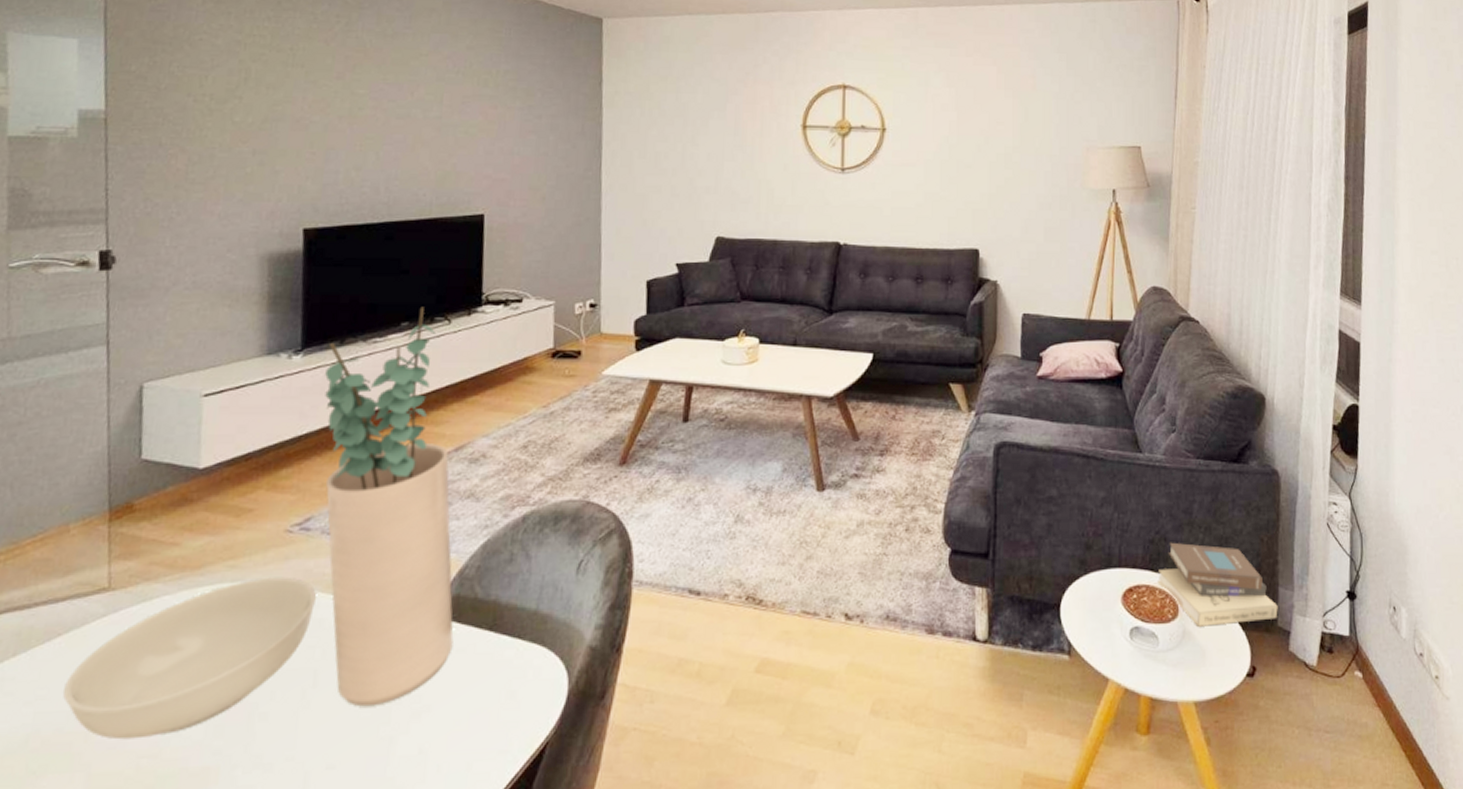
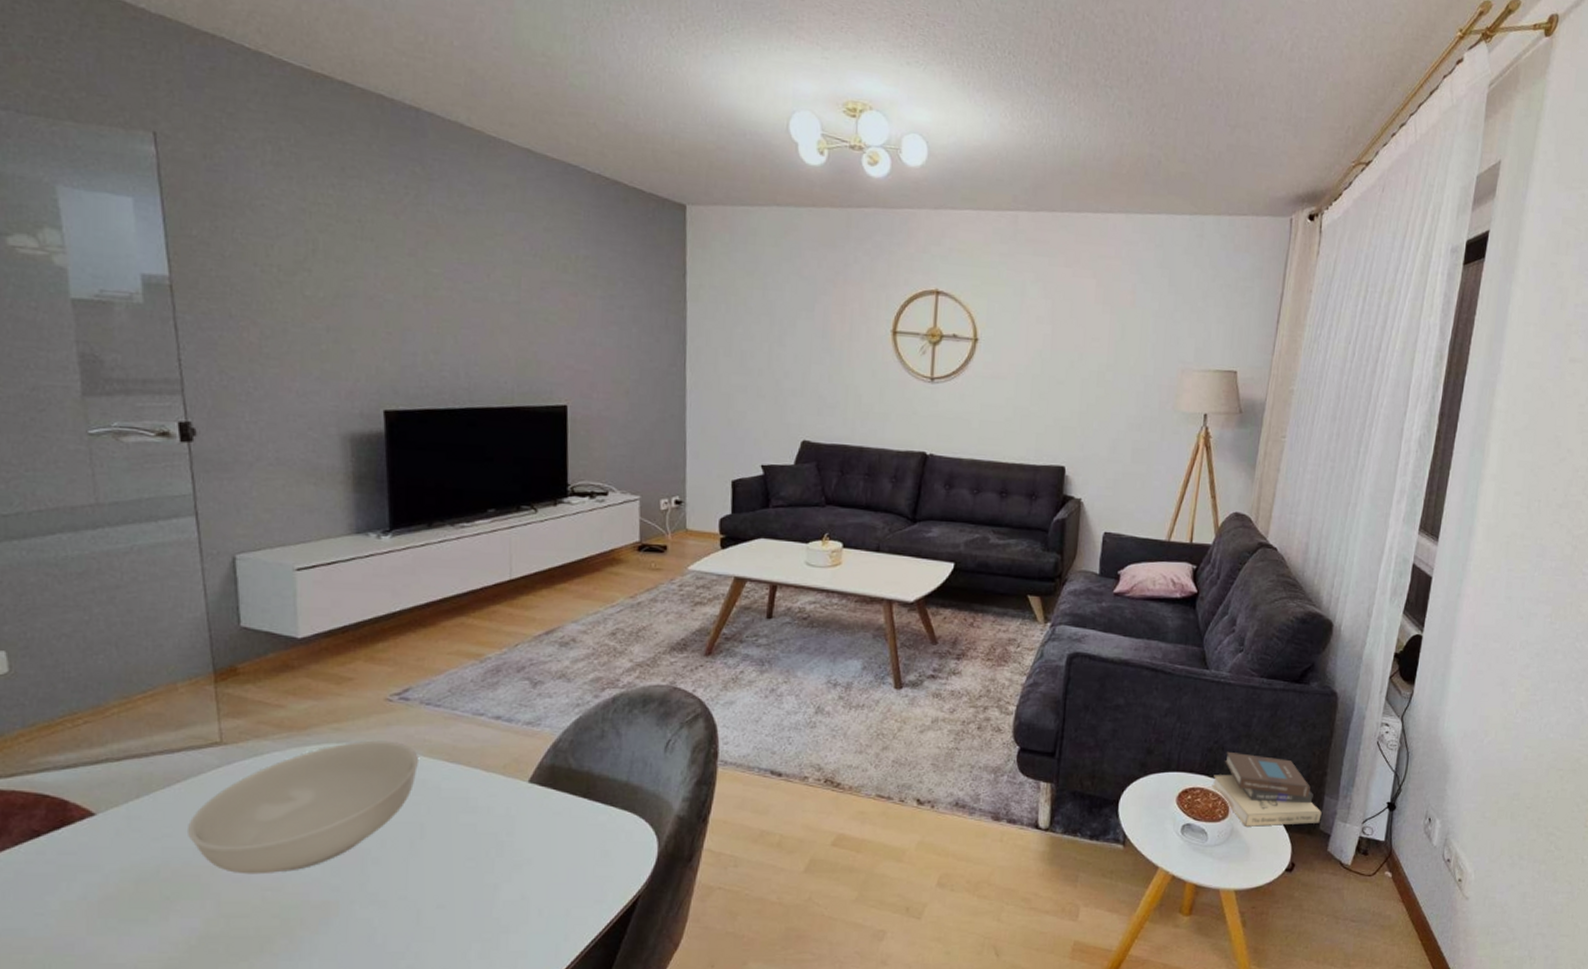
vase: present [325,306,454,707] -> none [415,494,550,858]

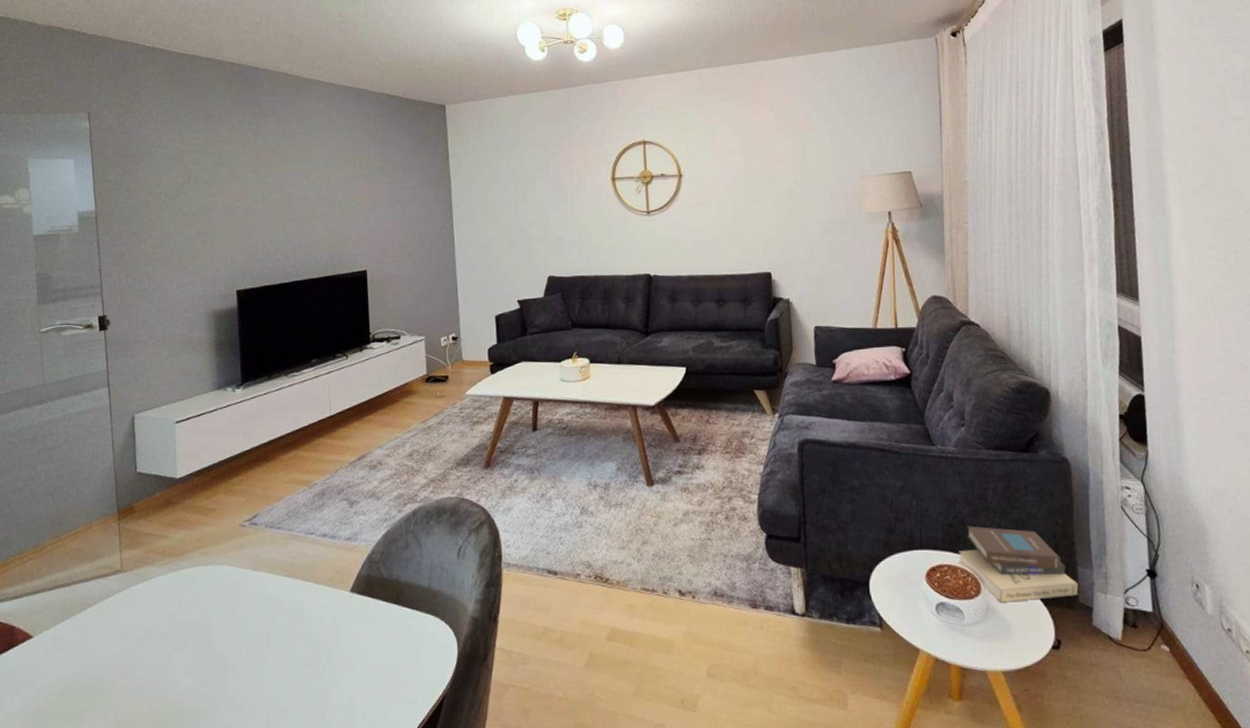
bowl: present [188,740,418,875] -> none [96,561,265,686]

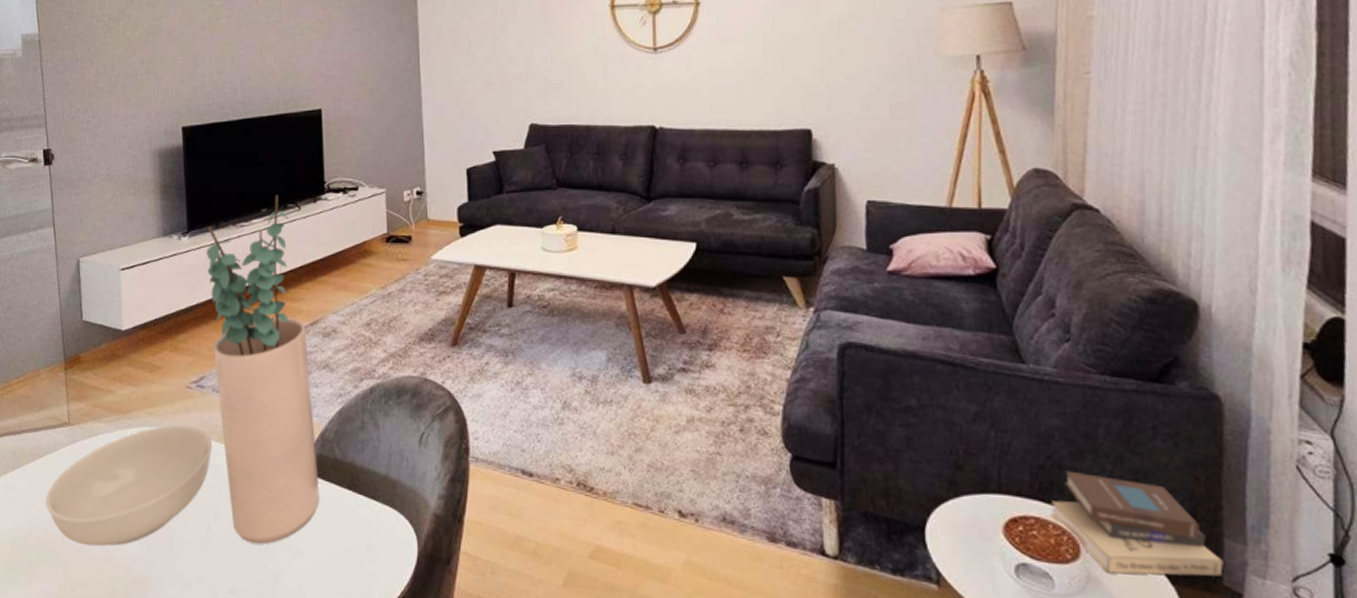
bowl: none [96,561,265,686] -> present [46,425,212,547]
vase: none [260,346,368,664] -> present [206,194,320,544]

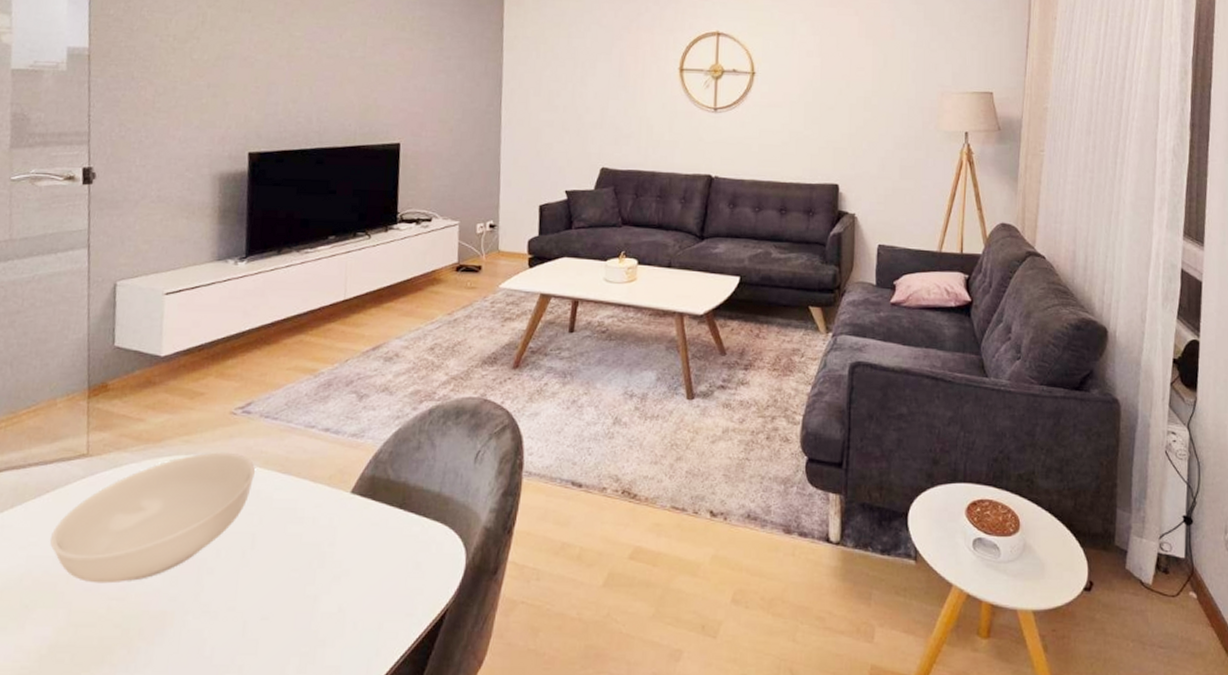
vase: present [206,194,320,544] -> none [264,223,369,568]
books: present [1050,470,1224,577] -> none [1000,461,1116,541]

